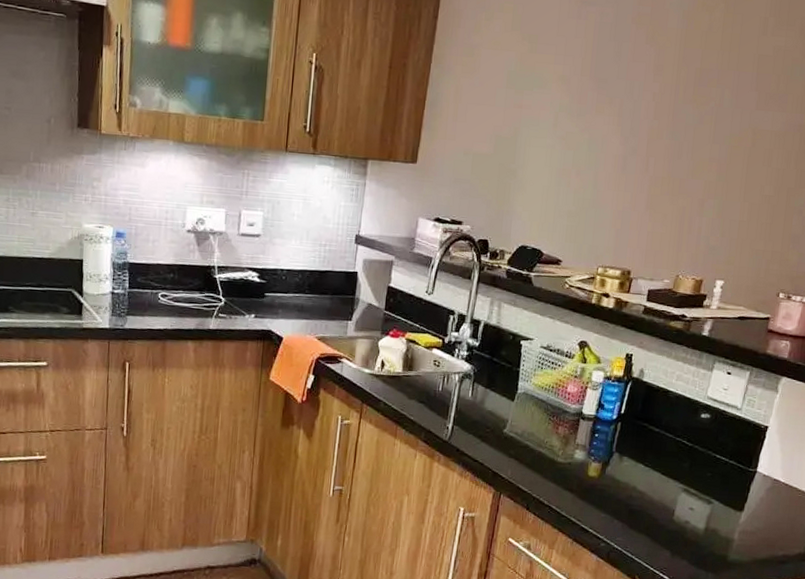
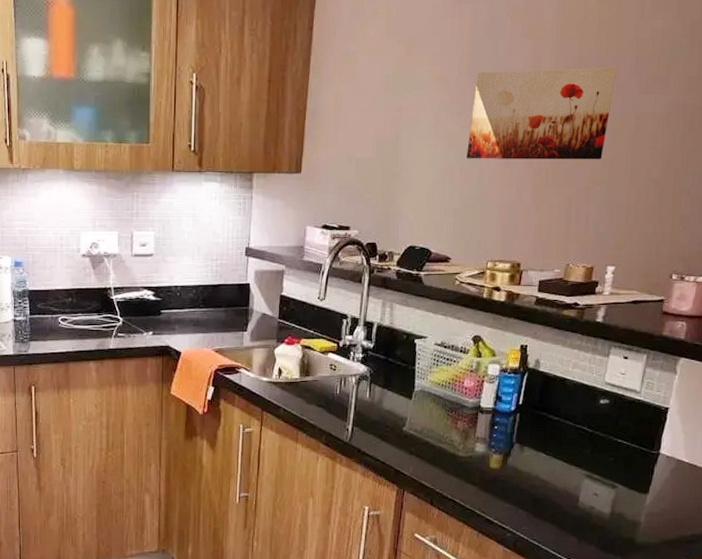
wall art: none [584,74,737,173] -> present [467,67,617,160]

